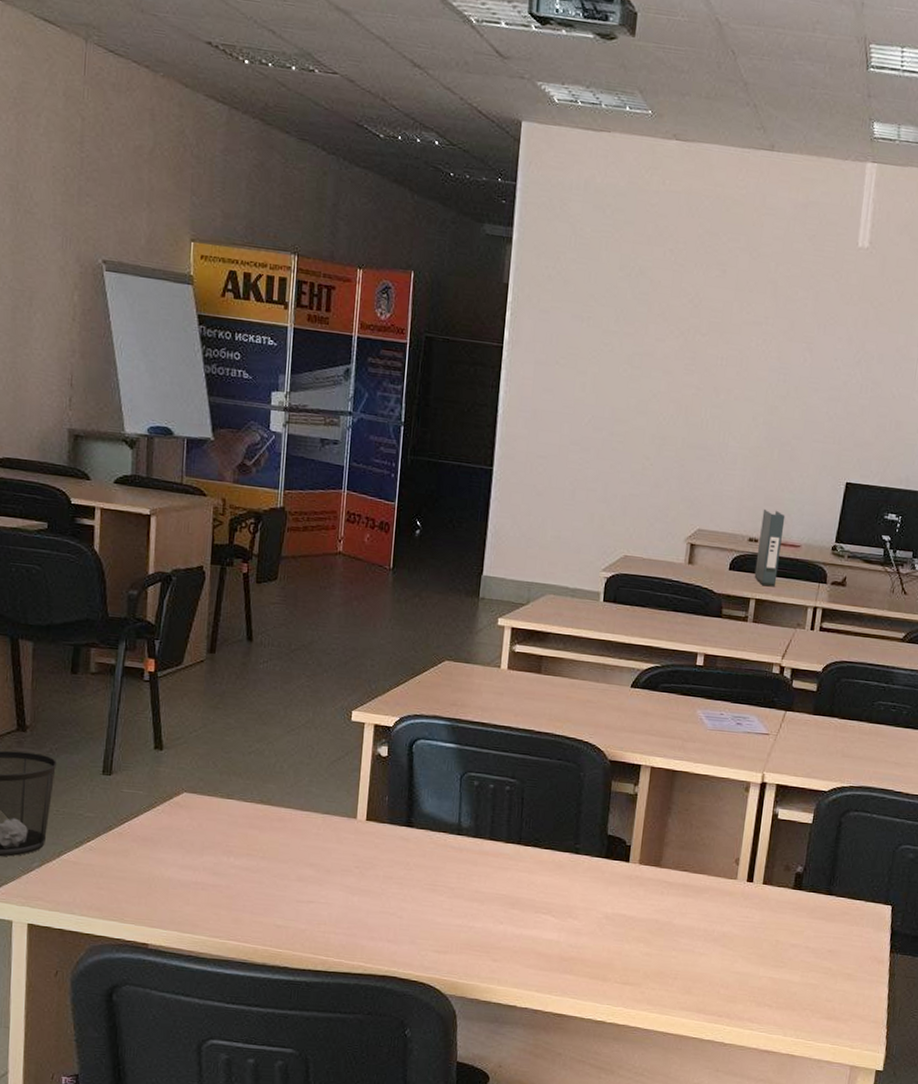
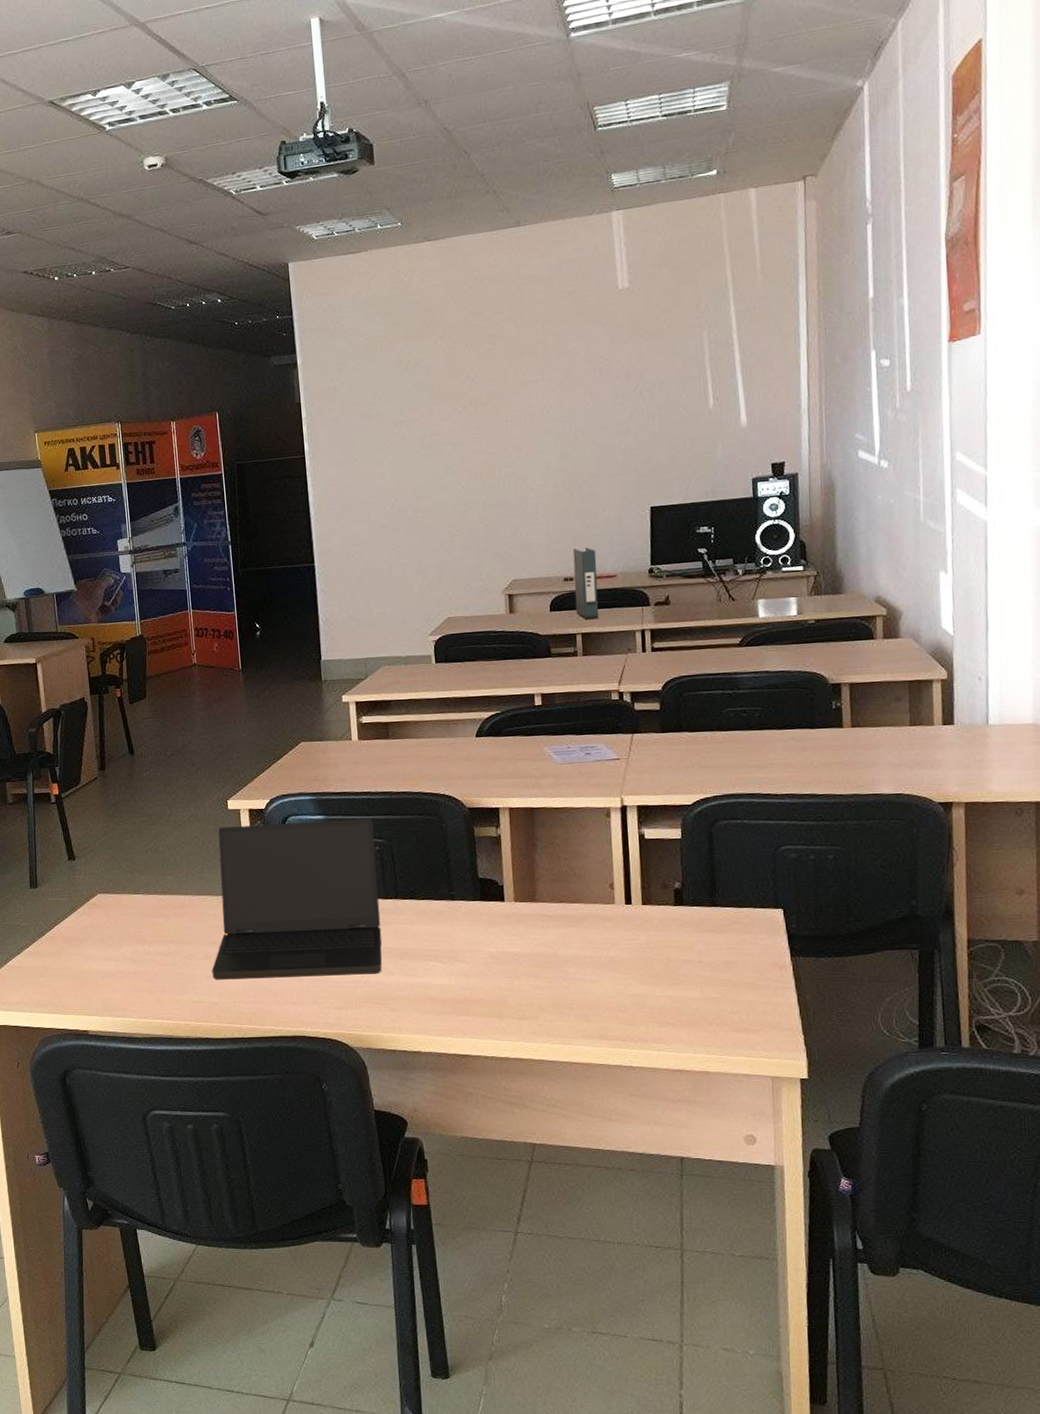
laptop: none [303,739,508,919] -> present [212,819,382,979]

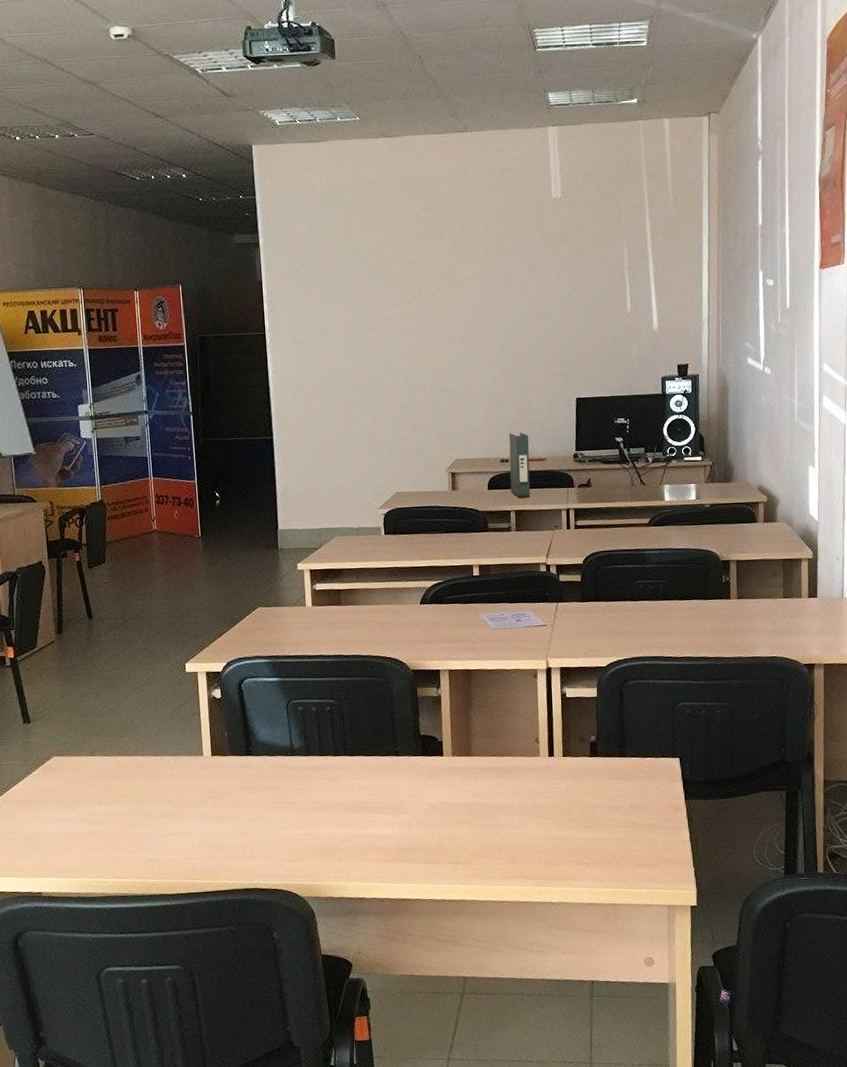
laptop: present [212,819,382,979] -> none [167,680,331,837]

